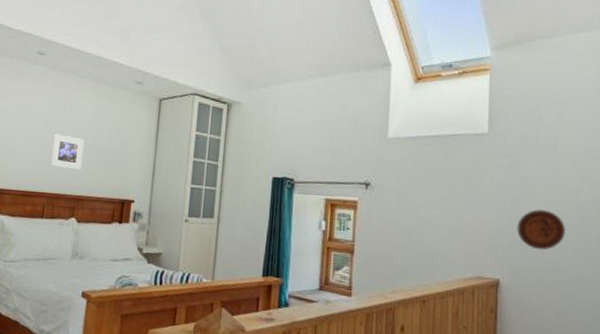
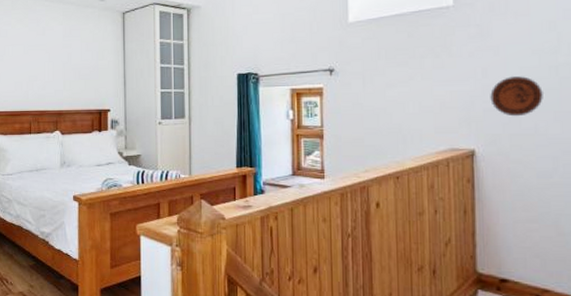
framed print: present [50,134,84,170] -> none [31,56,59,88]

